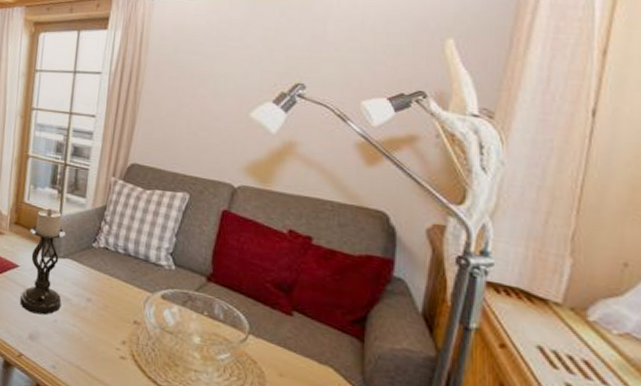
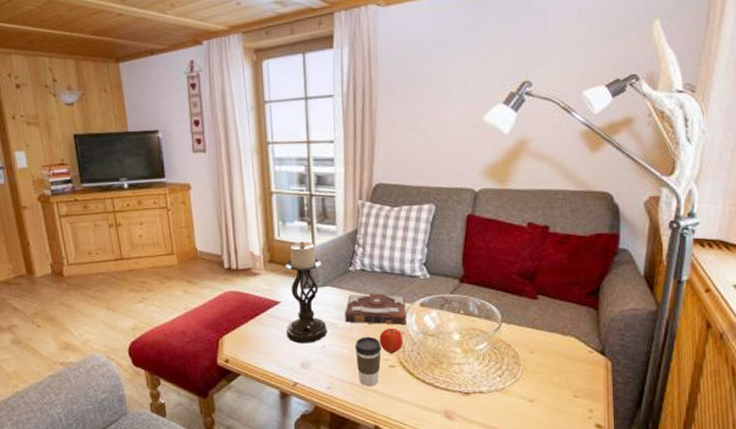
book: none [81,272,147,315] -> present [345,293,407,325]
coffee cup: none [86,318,115,376] -> present [354,336,381,387]
apple: none [113,314,139,344] -> present [379,327,404,354]

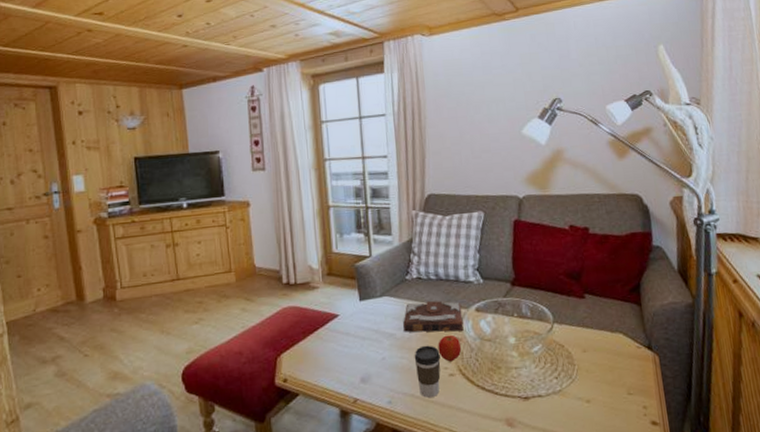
candle holder: present [285,241,327,344] -> none [343,253,387,357]

